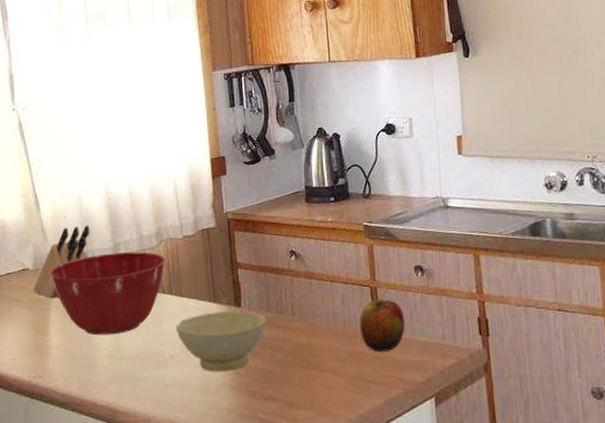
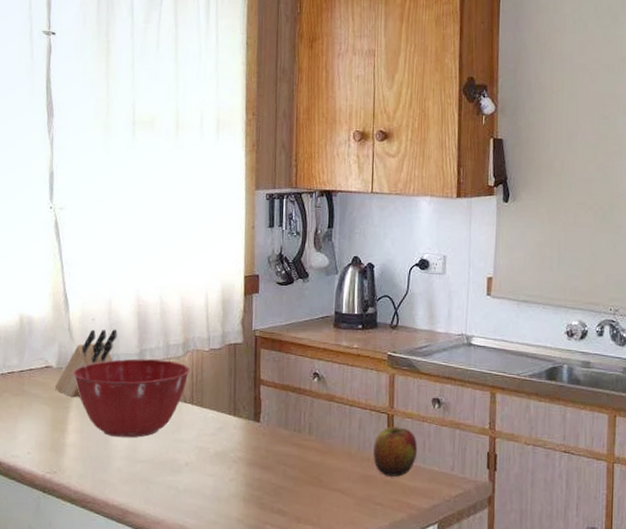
bowl: present [176,311,266,371] -> none [193,425,283,482]

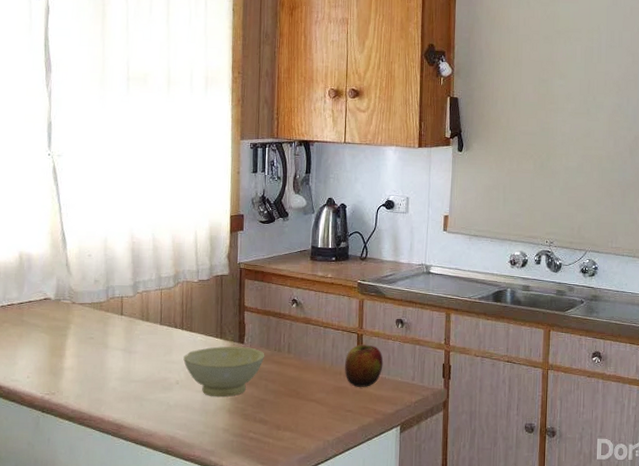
knife block: present [54,329,118,398] -> none [53,264,113,326]
mixing bowl: present [73,358,191,438] -> none [70,290,181,361]
bowl: none [193,425,283,482] -> present [183,346,265,397]

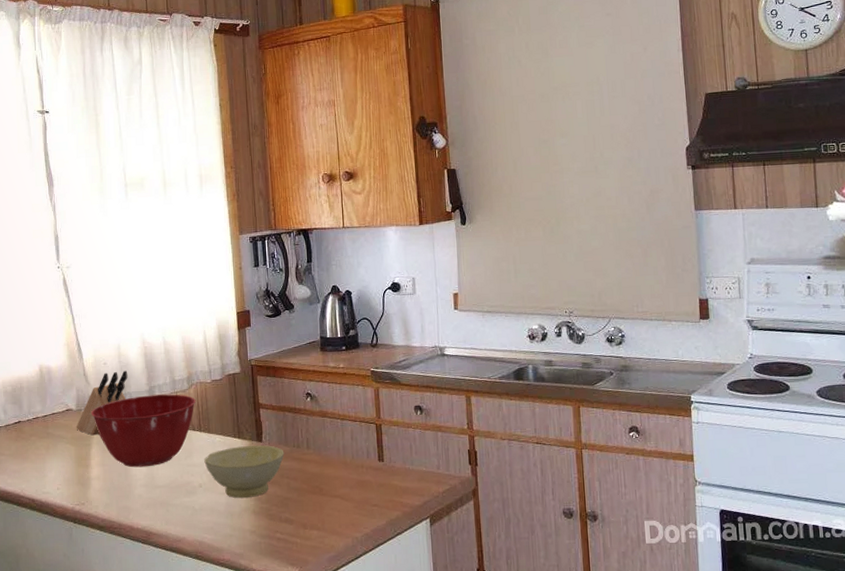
knife block: none [53,264,113,326] -> present [76,371,128,436]
mixing bowl: none [70,290,181,361] -> present [91,394,196,468]
apple: present [345,344,383,387] -> none [366,434,406,480]

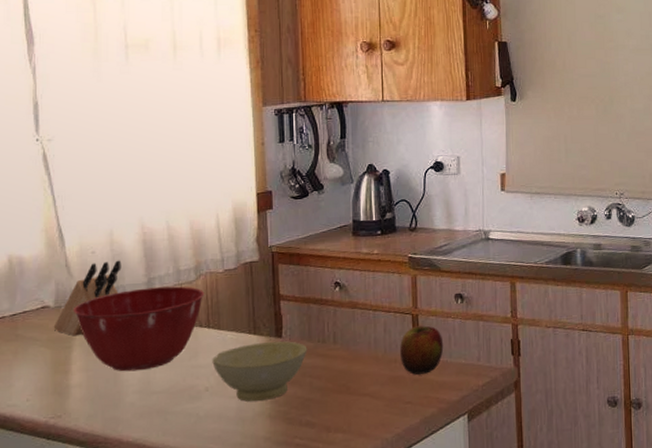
apple: none [366,434,406,480] -> present [400,325,444,375]

